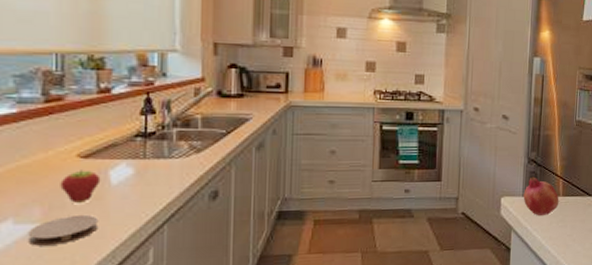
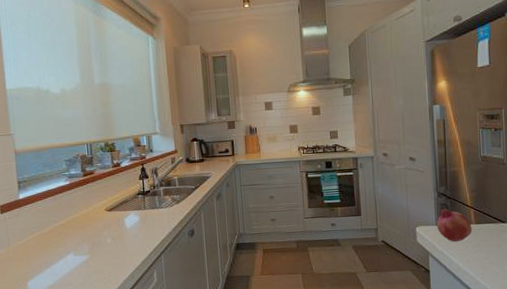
coaster: present [27,214,99,246] -> none [82,249,122,270]
fruit: present [60,170,101,204] -> none [97,219,120,242]

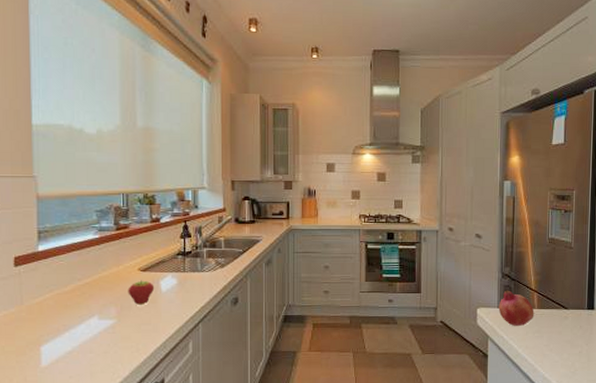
fruit: none [97,219,120,242] -> present [128,280,155,306]

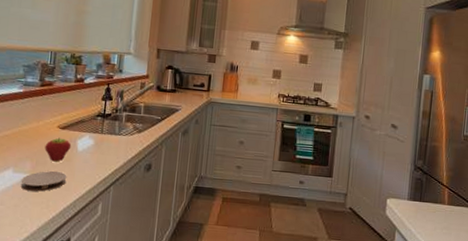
coaster: none [107,314,154,336] -> present [20,170,67,192]
fruit: present [498,290,535,327] -> none [408,183,444,221]

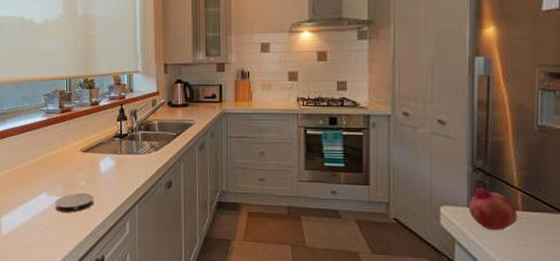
fruit: present [44,137,72,163] -> none [71,160,95,185]
fruit: none [408,183,444,221] -> present [468,186,518,231]

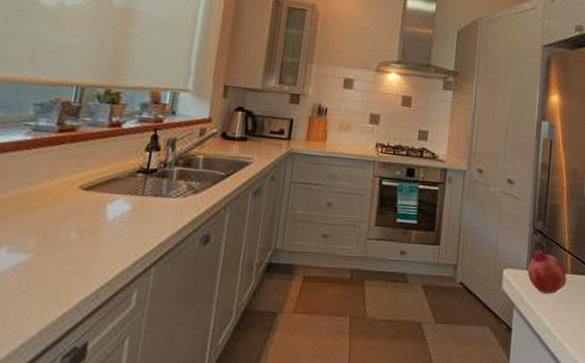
coaster: present [55,192,94,213] -> none [16,248,89,278]

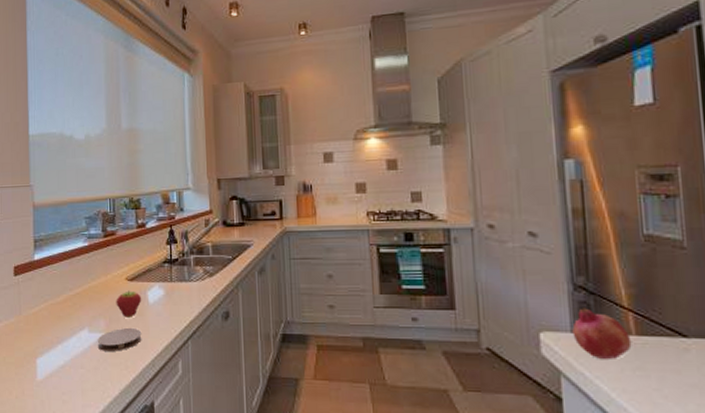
coaster: none [16,248,89,278] -> present [97,327,142,352]
fruit: none [58,202,98,238] -> present [116,290,142,319]

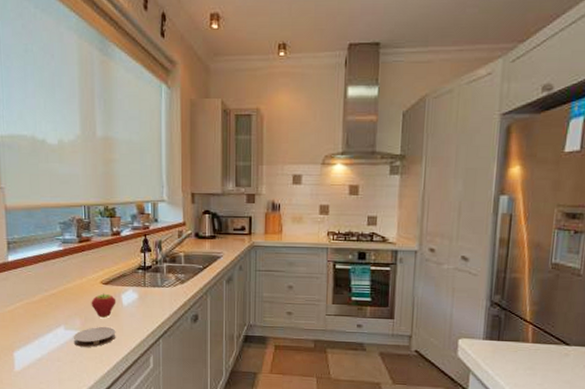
fruit: present [572,308,632,360] -> none [484,320,528,362]

